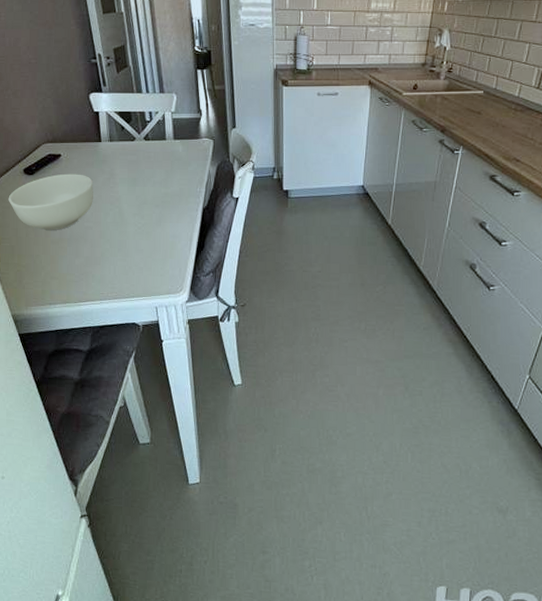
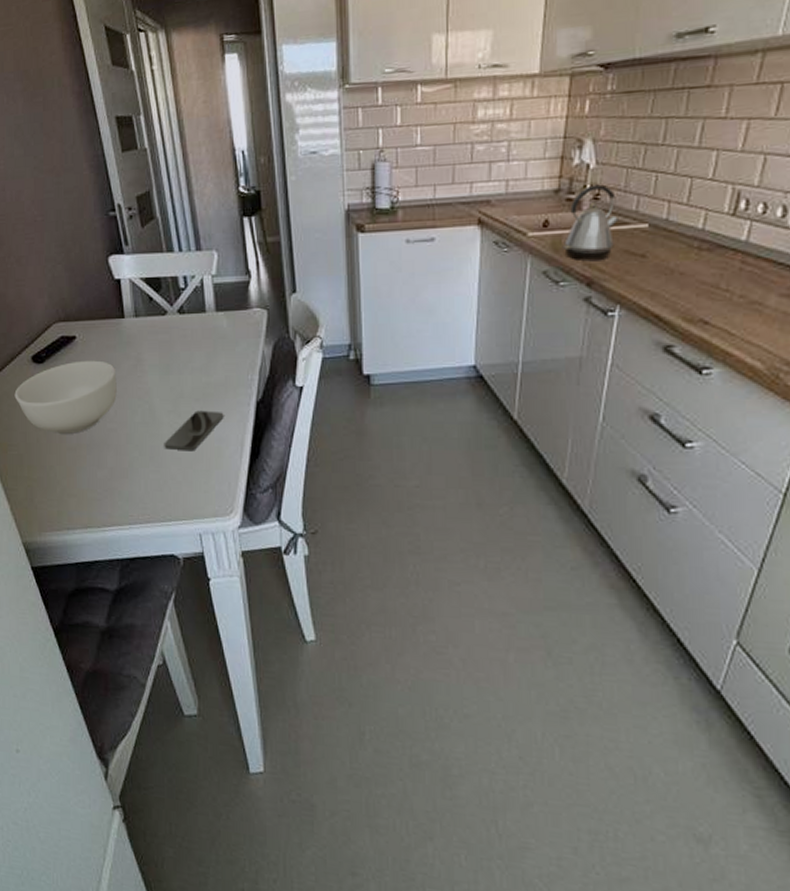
smartphone: none [130,214,178,245] -> present [164,410,224,452]
kettle: none [426,61,464,115] -> present [562,184,619,262]

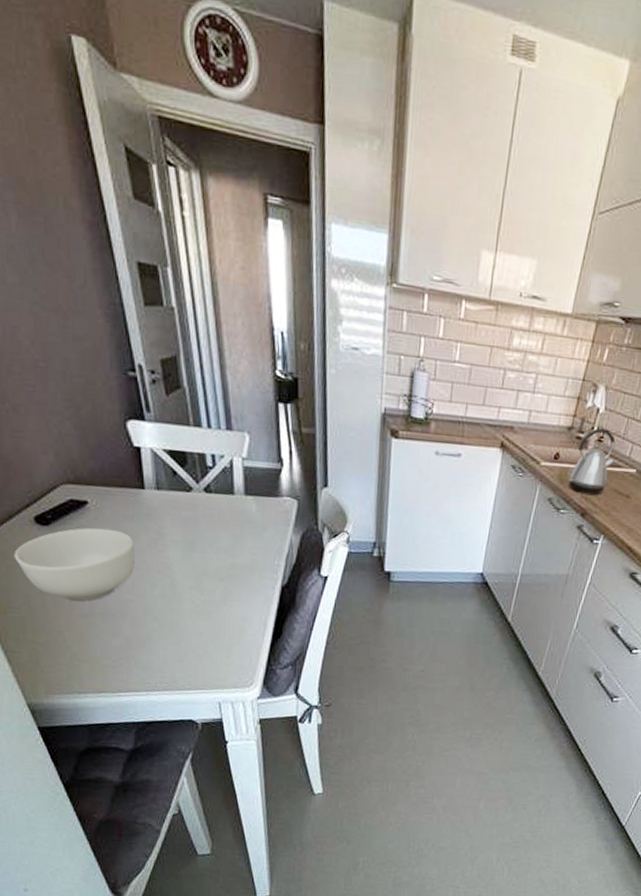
smartphone: present [164,410,224,452] -> none [185,589,248,628]

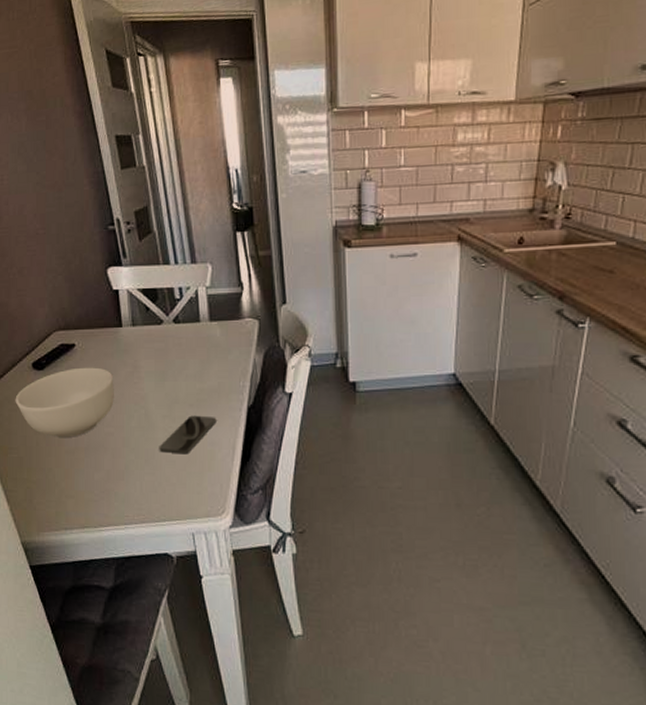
smartphone: none [185,589,248,628] -> present [159,415,217,455]
kettle: present [567,427,615,496] -> none [536,204,589,277]

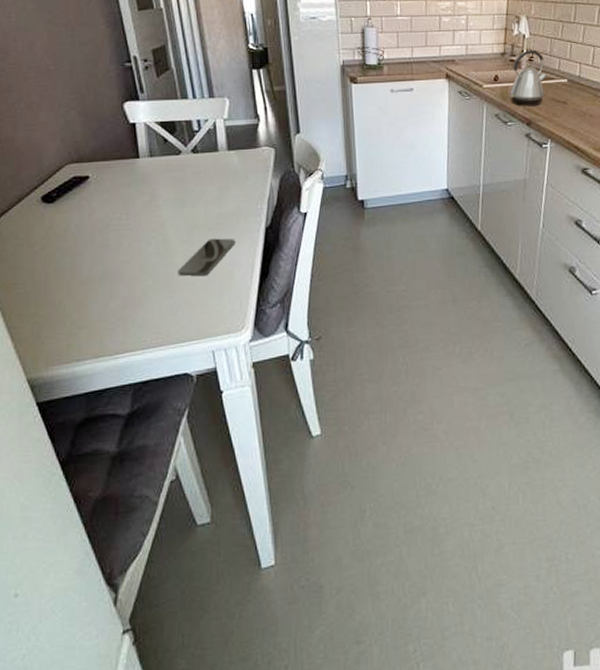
bowl: present [15,367,114,437] -> none [21,197,131,269]
kettle: none [536,204,589,277] -> present [508,50,547,107]

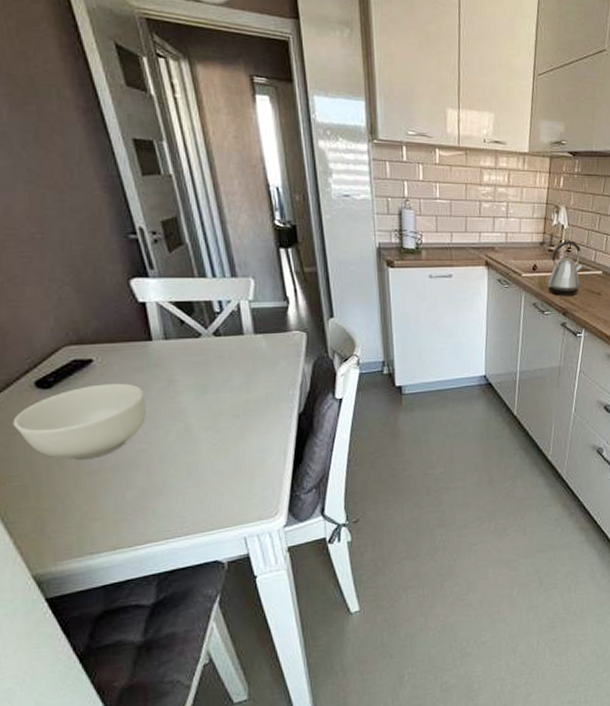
bowl: none [21,197,131,269] -> present [13,383,146,459]
smartphone: present [178,238,235,276] -> none [202,425,266,464]

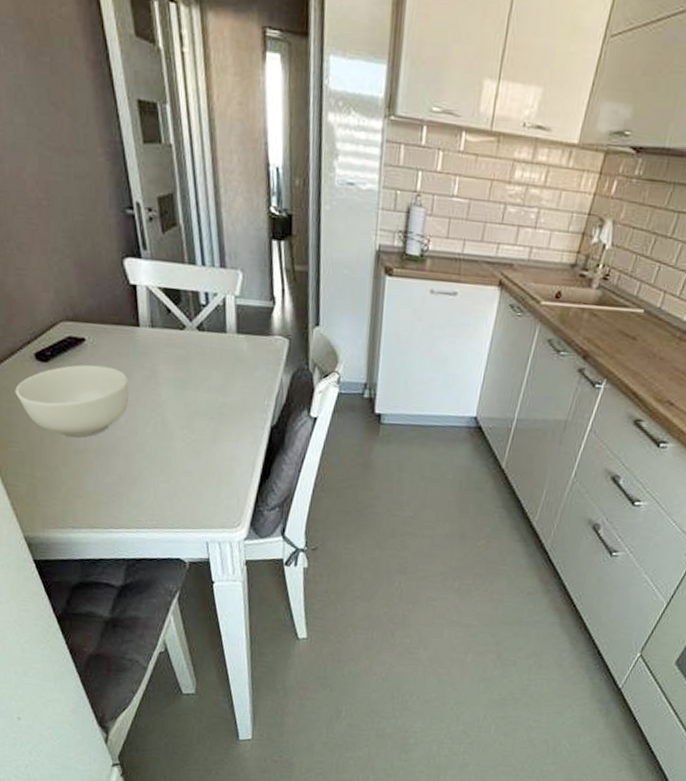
kettle: present [546,240,583,297] -> none [568,265,622,337]

